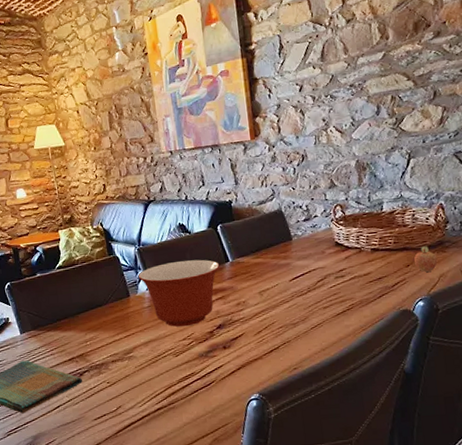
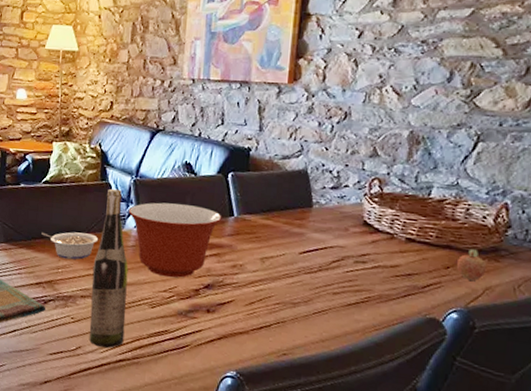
legume: none [65,304,118,332] -> present [41,232,99,260]
wine bottle: none [116,259,158,402] -> present [89,188,129,348]

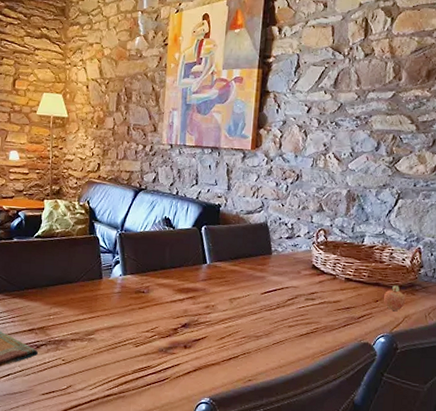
legume: present [41,232,99,260] -> none [34,281,88,307]
wine bottle: present [89,188,129,348] -> none [79,241,115,385]
mixing bowl: present [128,202,222,278] -> none [114,253,197,319]

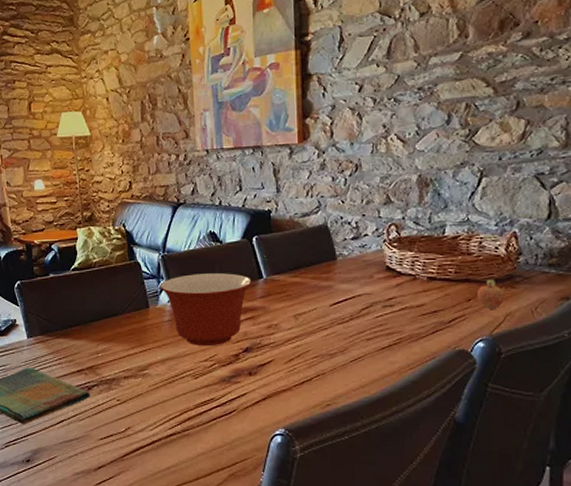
mixing bowl: none [114,253,197,319] -> present [160,273,252,347]

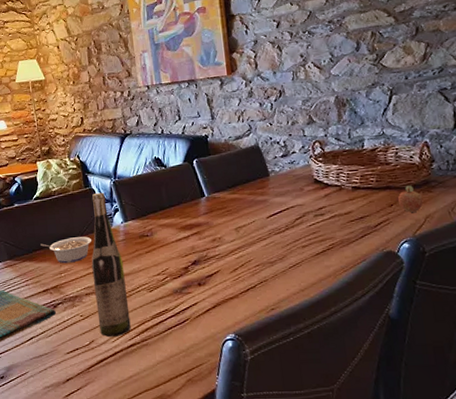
legume: none [77,314,135,343] -> present [40,236,92,264]
wine bottle: none [132,266,172,425] -> present [91,192,131,338]
mixing bowl: present [160,273,252,347] -> none [113,194,195,262]

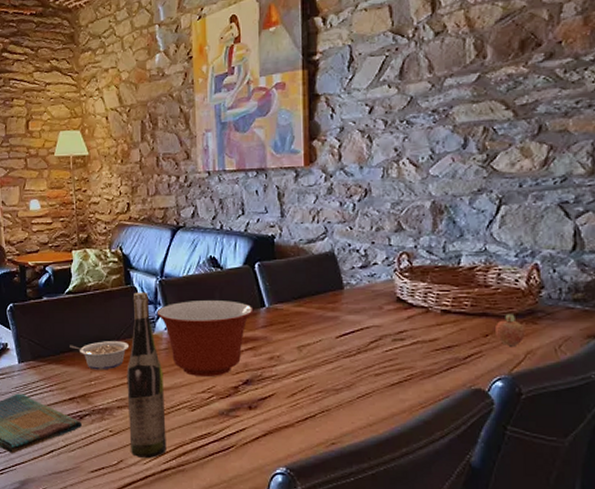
mixing bowl: none [113,194,195,262] -> present [156,300,254,378]

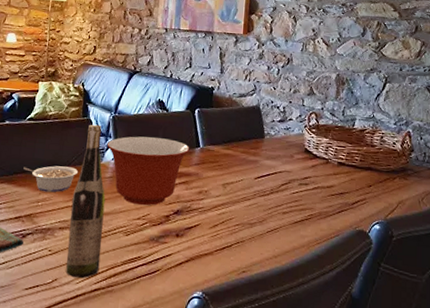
fruit: present [494,314,526,346] -> none [376,170,399,196]

